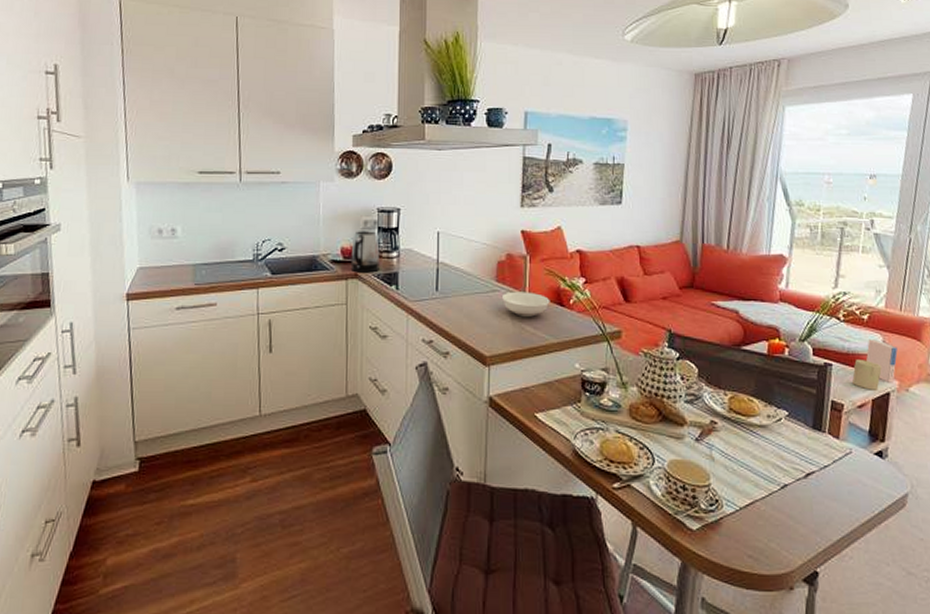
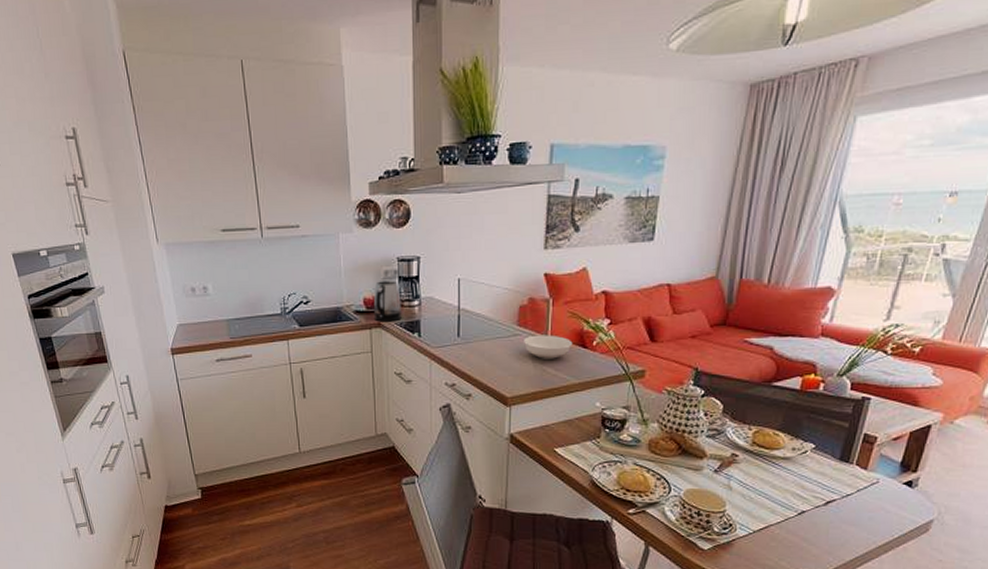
candle: present [852,360,882,390] -> none [891,393,927,423]
book: present [866,339,898,383] -> none [911,372,948,416]

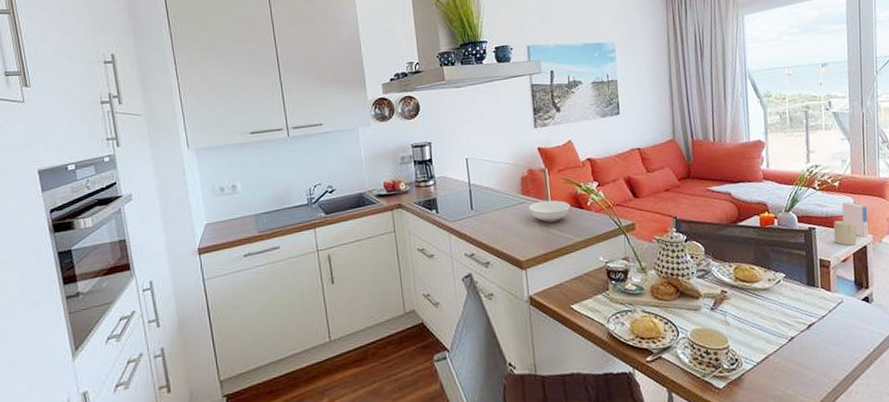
kettle: present [373,279,402,322] -> none [393,164,420,203]
candle: none [891,393,927,423] -> present [833,220,857,246]
book: none [911,372,948,416] -> present [841,202,869,238]

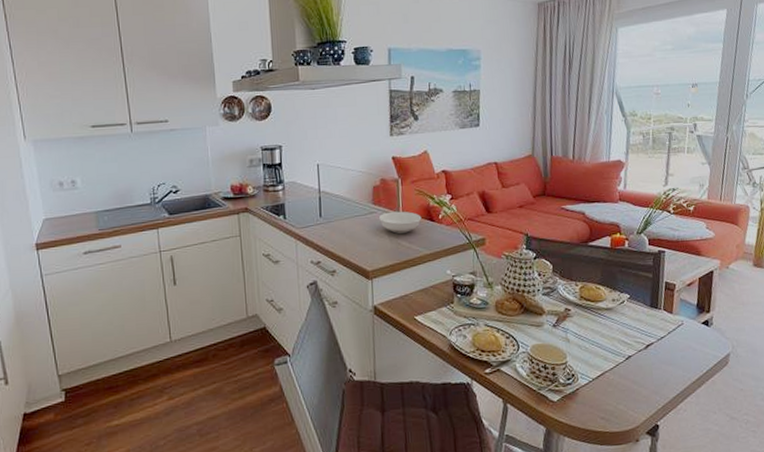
candle: present [833,220,857,246] -> none [682,245,706,270]
book: present [841,202,869,238] -> none [693,227,719,263]

